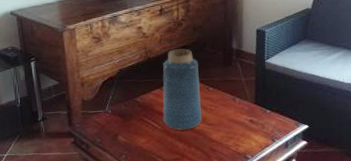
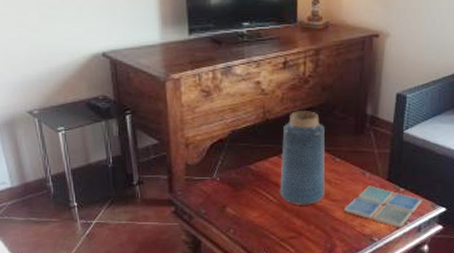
drink coaster: none [219,109,287,145] -> present [343,185,423,228]

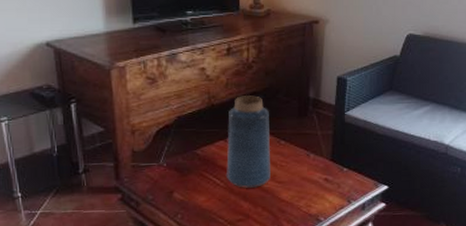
drink coaster: present [343,185,423,228] -> none [289,166,366,207]

